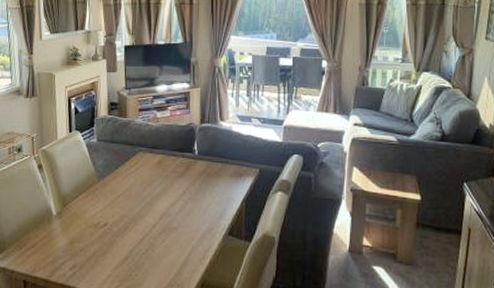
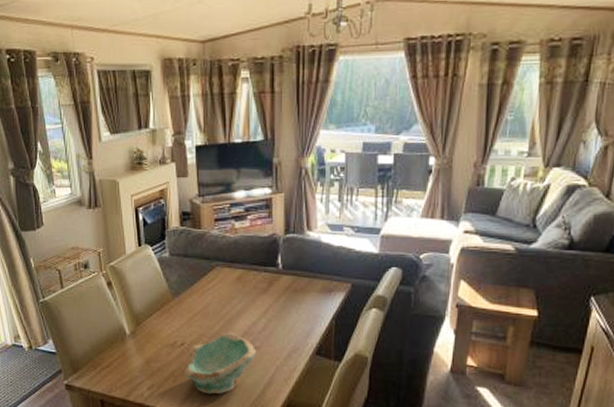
bowl: none [105,213,174,274] -> present [183,332,257,394]

